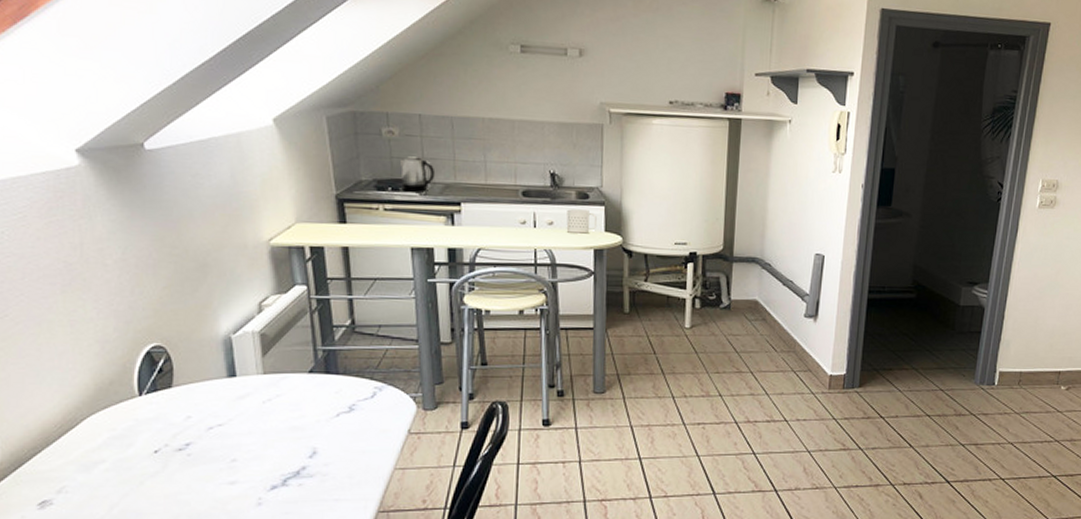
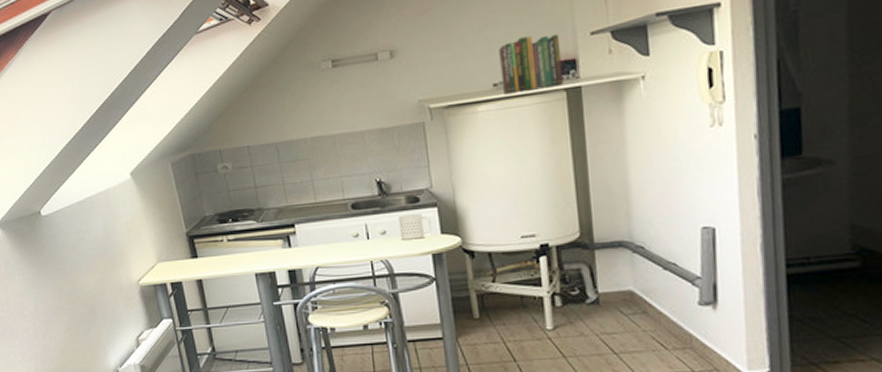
kettle: present [401,156,436,193] -> none [237,186,269,221]
books: none [676,64,730,116] -> present [499,33,564,95]

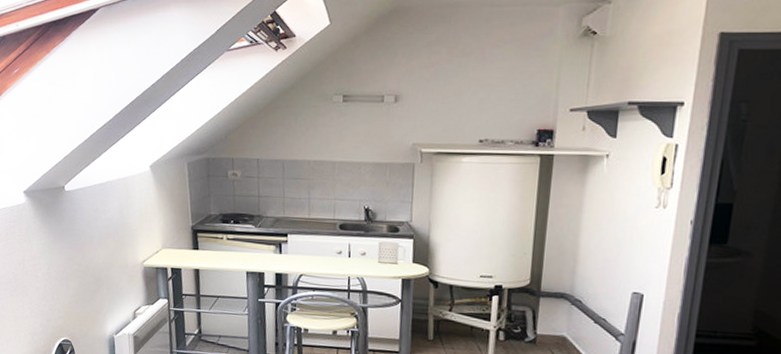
books: present [499,33,564,95] -> none [486,103,543,152]

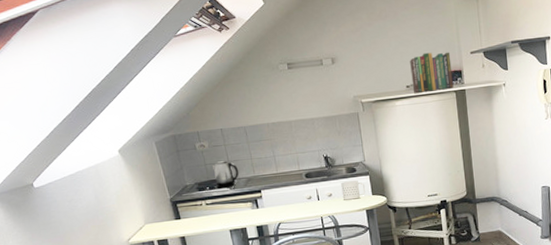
kettle: none [241,194,268,225] -> present [213,161,239,188]
books: none [486,103,543,152] -> present [410,52,454,94]

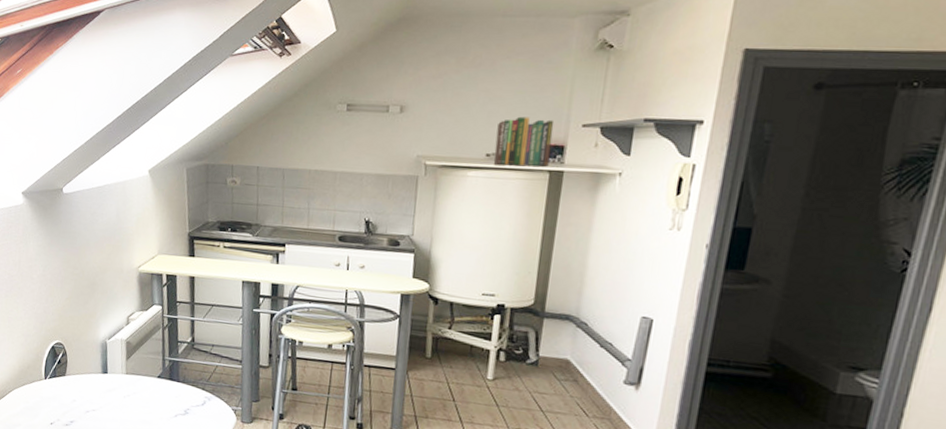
kettle: present [213,161,239,188] -> none [238,202,267,234]
mug: present [341,180,365,200] -> none [376,255,406,279]

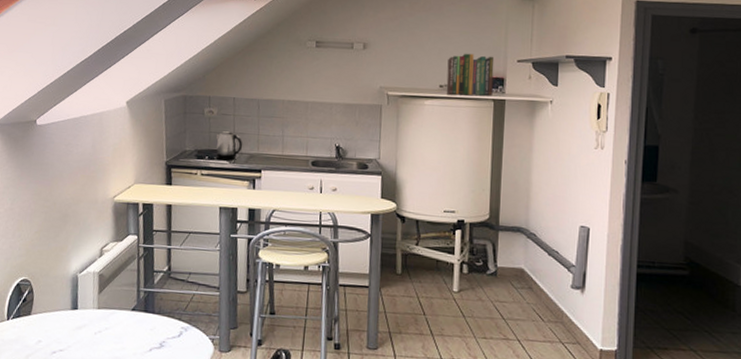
kettle: none [238,202,267,234] -> present [215,131,243,161]

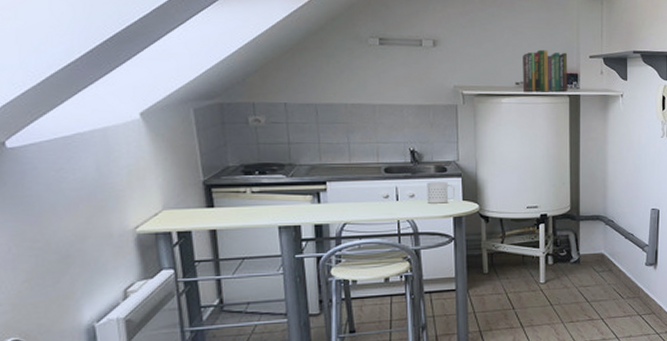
kettle: present [215,131,243,161] -> none [267,142,301,174]
mug: none [347,178,374,200] -> present [427,182,455,204]

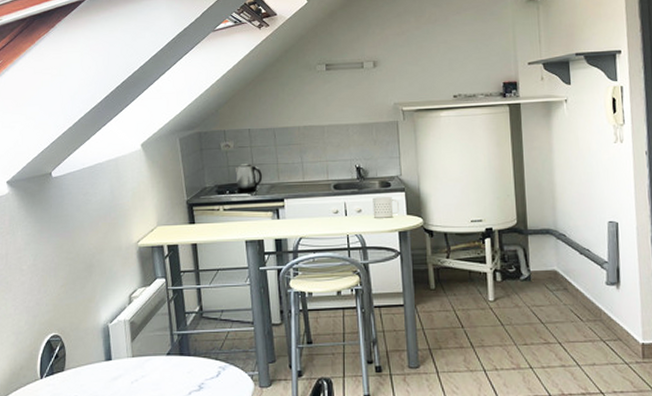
kettle: none [267,142,301,174] -> present [236,164,263,193]
books: present [522,49,568,93] -> none [459,60,507,105]

